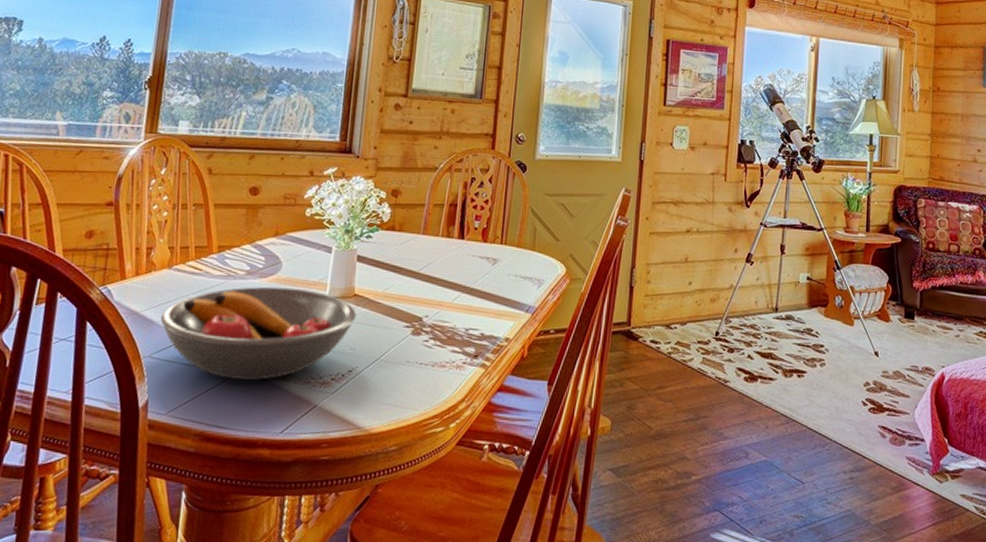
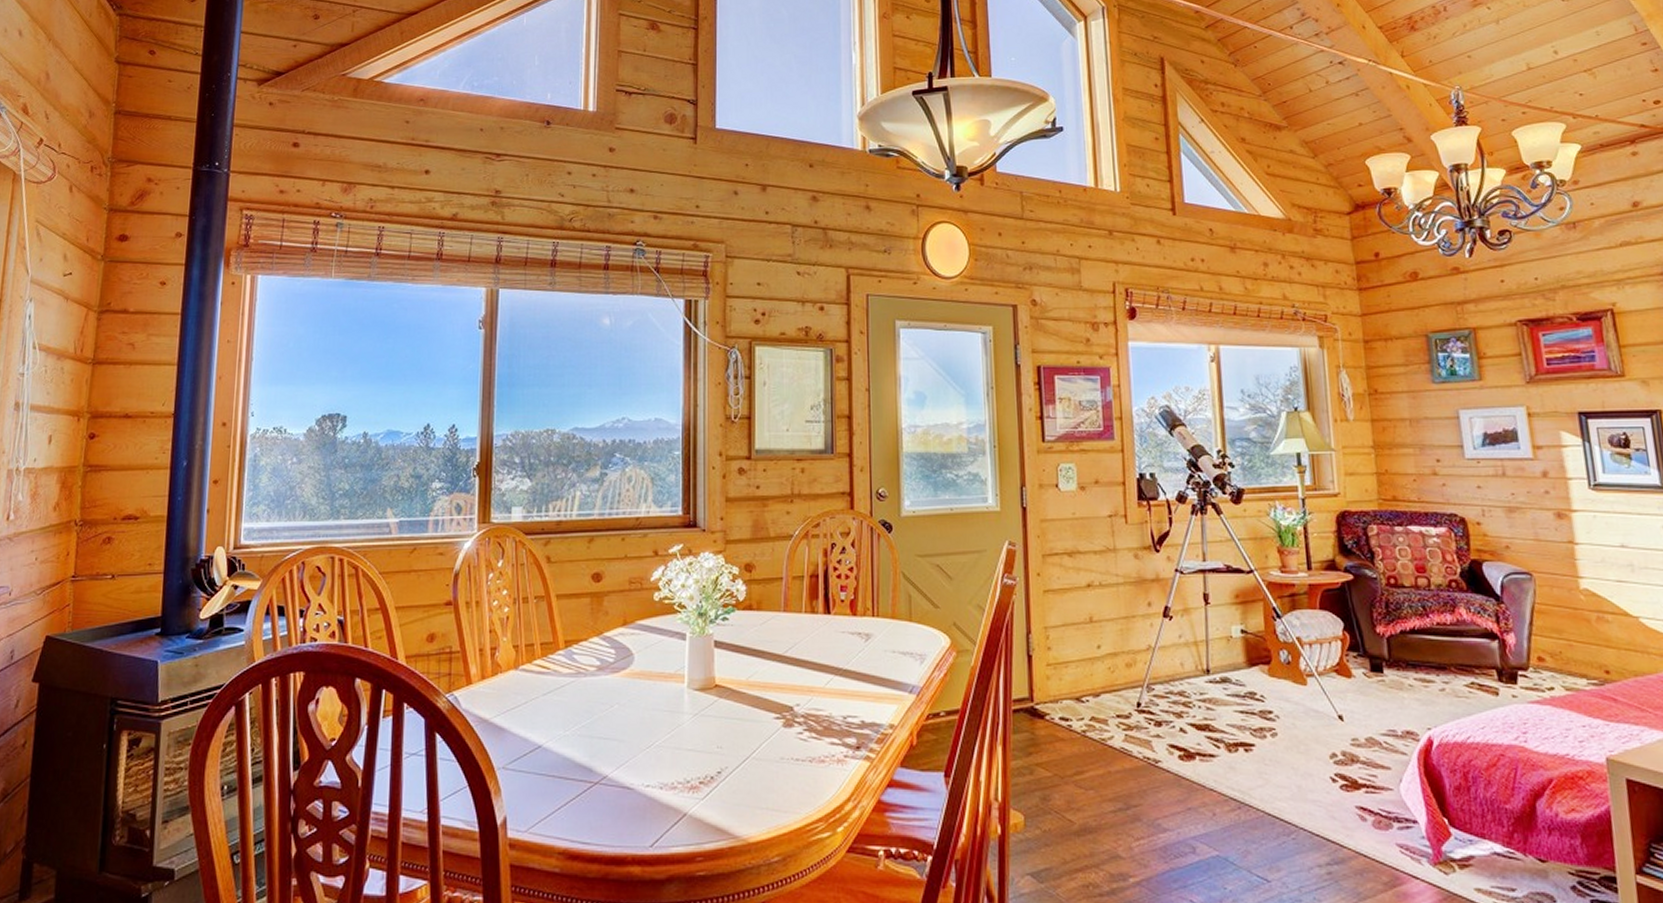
fruit bowl: present [161,286,357,380] -> none [512,682,720,788]

